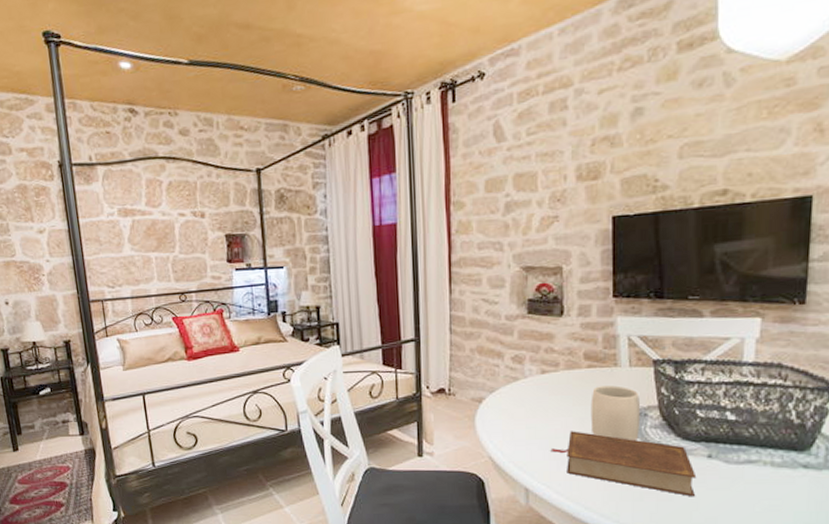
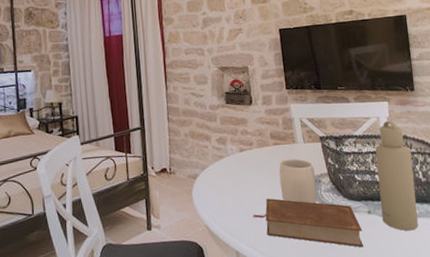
bottle: none [727,342,785,483] -> present [375,120,418,231]

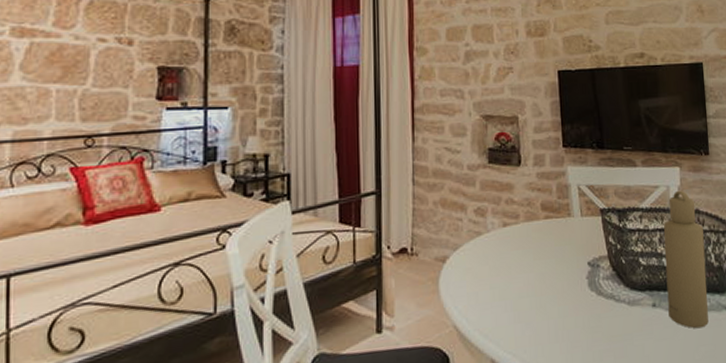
book: present [253,198,364,248] -> none [515,288,647,351]
mug: present [279,158,317,204] -> none [549,236,595,295]

